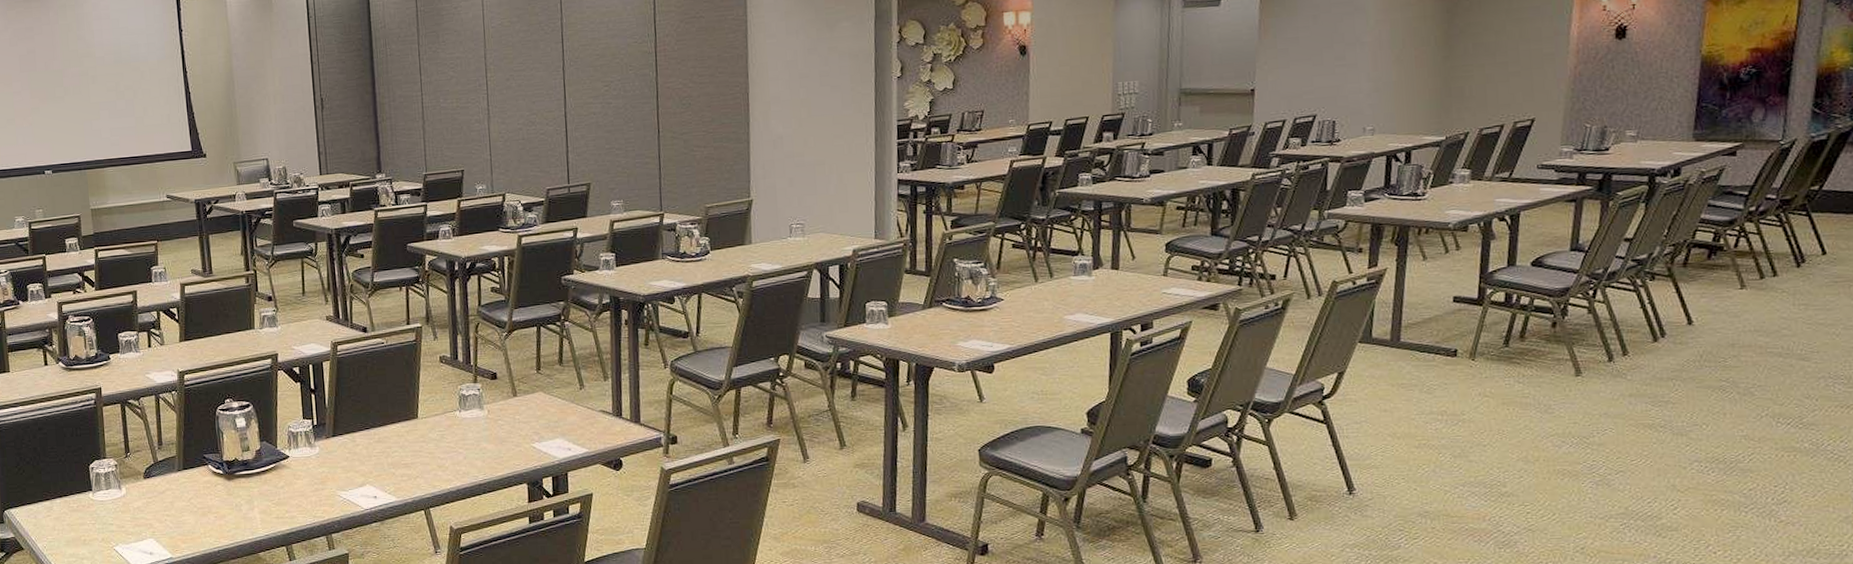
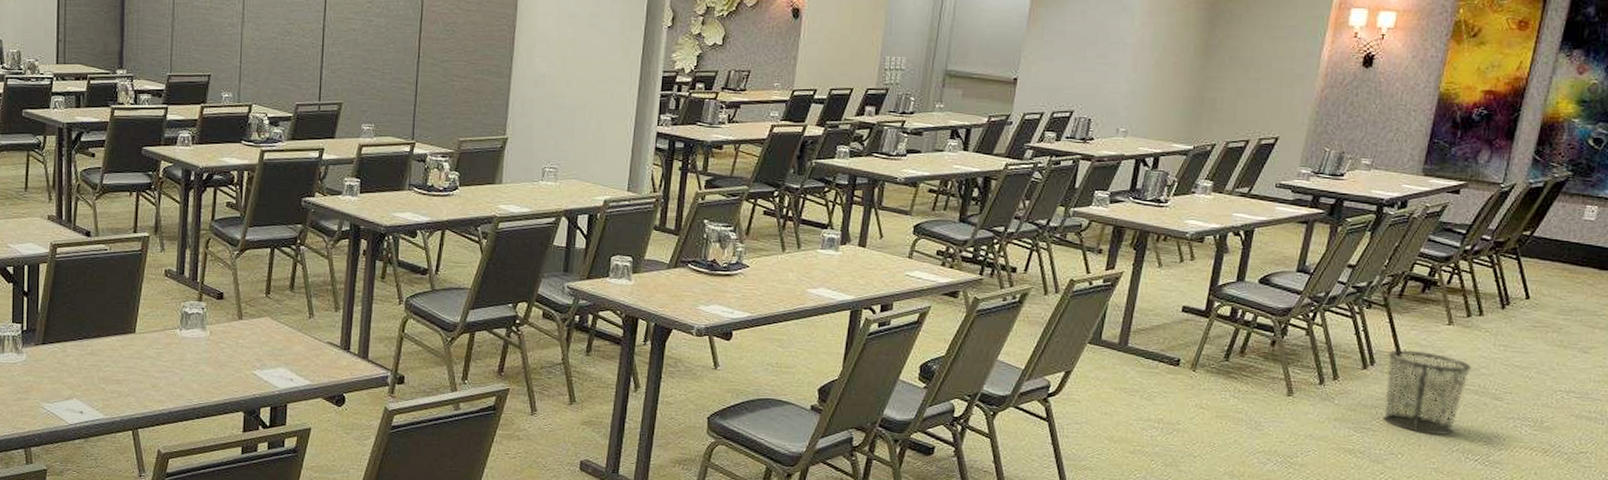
waste bin: none [1678,318,1772,403] -> present [1382,350,1472,435]

